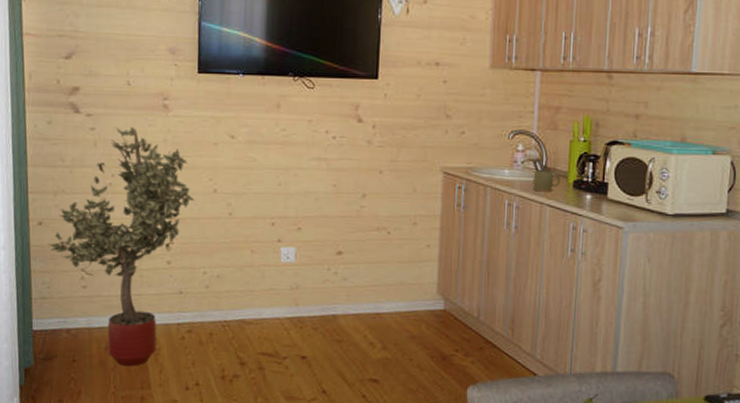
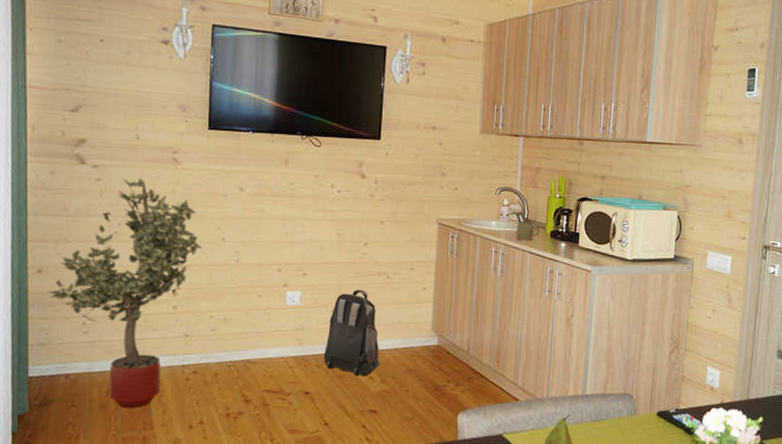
backpack: none [321,246,380,342] -> present [324,289,380,377]

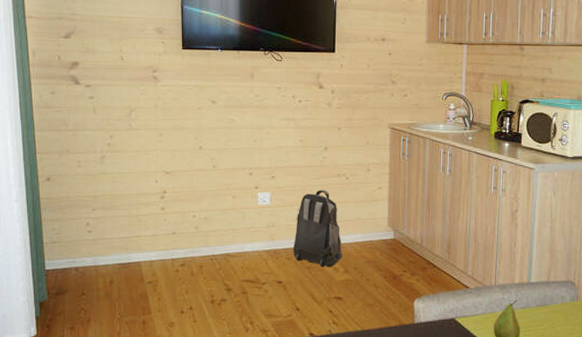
potted tree: present [46,178,203,408] -> none [55,95,183,296]
mug: present [516,221,540,241] -> none [462,123,485,142]

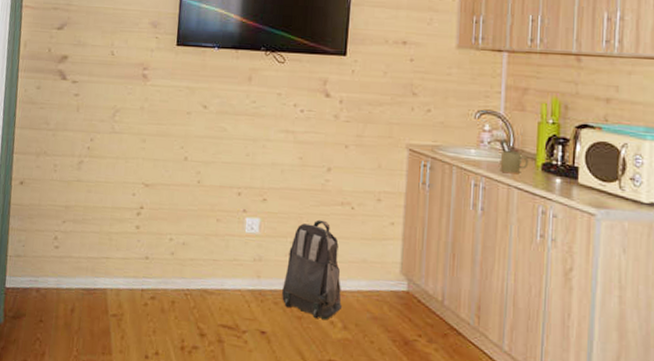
mug: none [462,123,485,142] -> present [499,150,529,174]

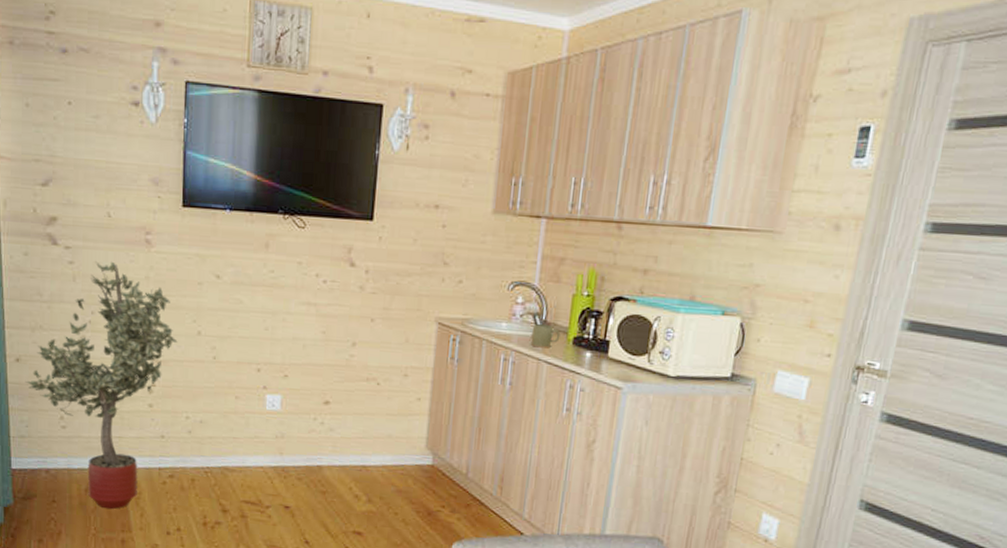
potted tree: none [26,93,166,330] -> present [25,261,178,509]
backpack: present [282,219,341,320] -> none [305,396,366,494]

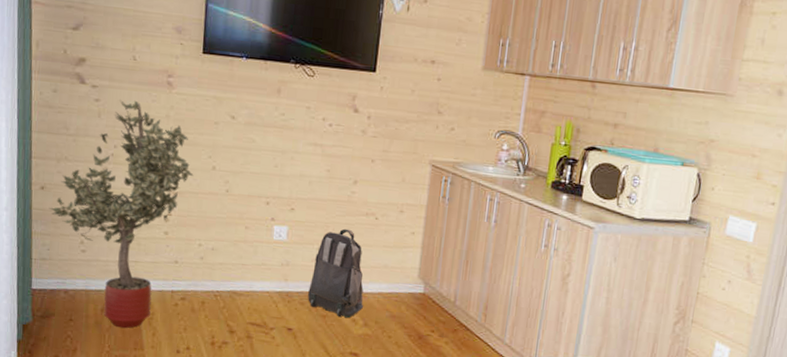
backpack: none [305,396,366,494] -> present [308,228,364,318]
mug: present [530,323,561,348] -> none [514,168,541,191]

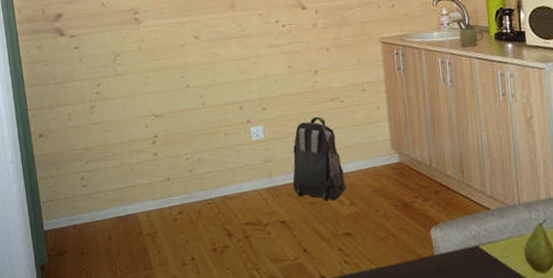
potted tree: present [48,100,194,328] -> none [48,40,171,251]
mug: none [514,168,541,191] -> present [459,27,484,48]

